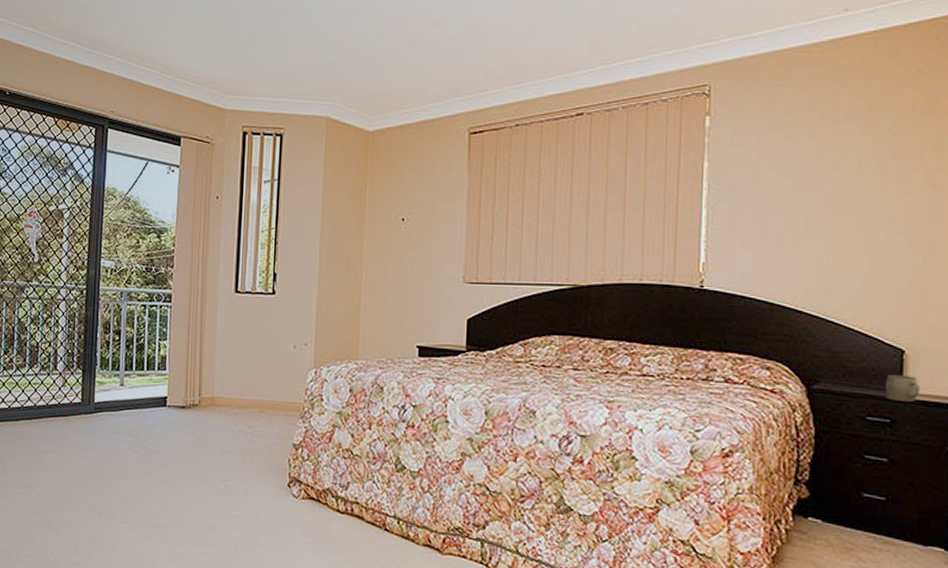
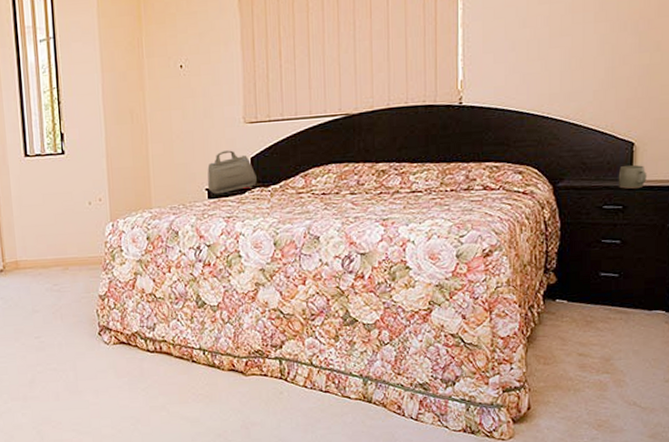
handbag: none [418,309,472,353] -> present [207,150,257,195]

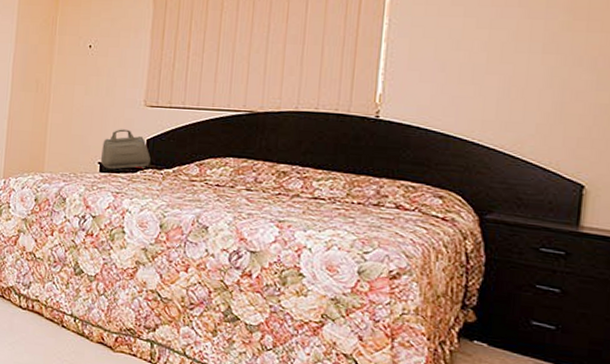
mug: present [618,165,647,189] -> none [560,209,599,236]

